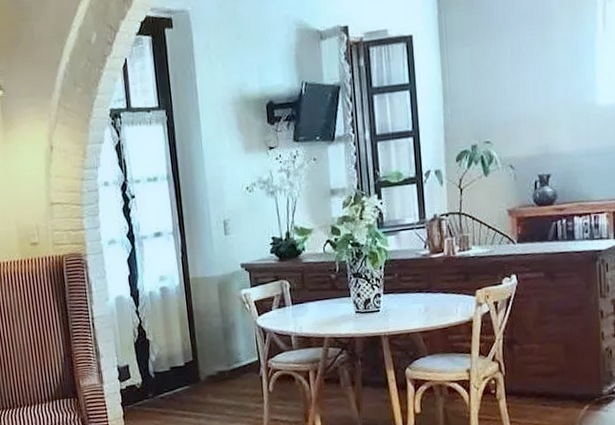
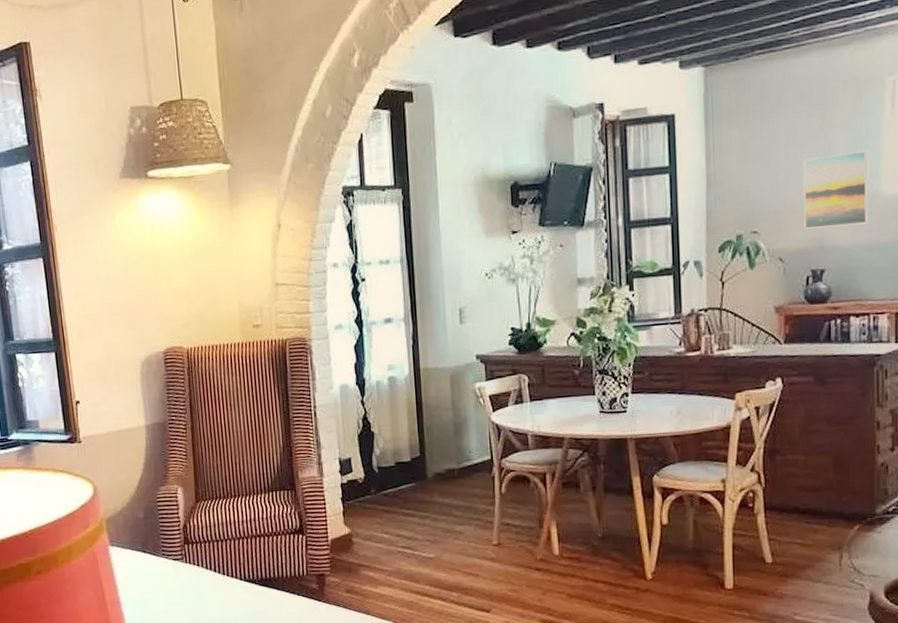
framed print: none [528,64,587,138] -> present [803,150,869,229]

